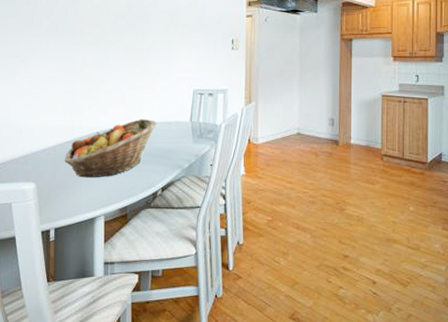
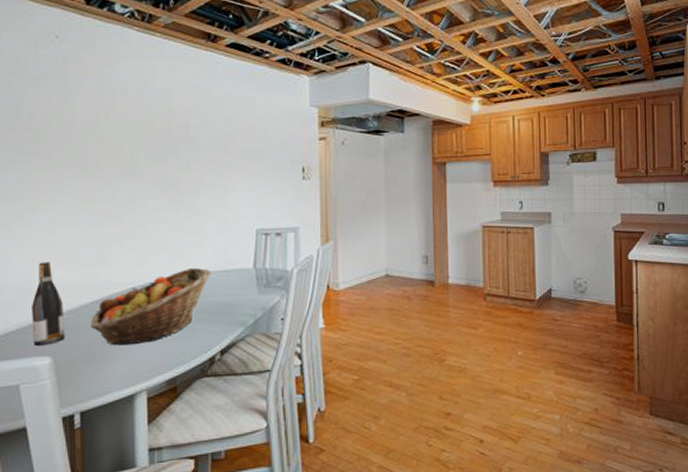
wine bottle: none [22,108,46,173] -> present [32,262,65,346]

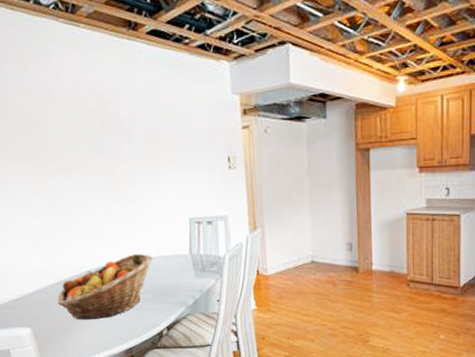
wine bottle: present [32,262,65,346] -> none [9,247,39,318]

